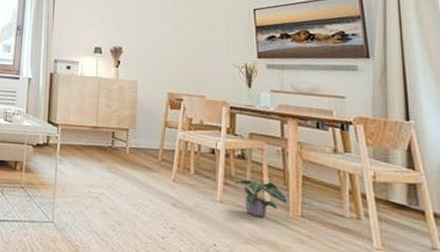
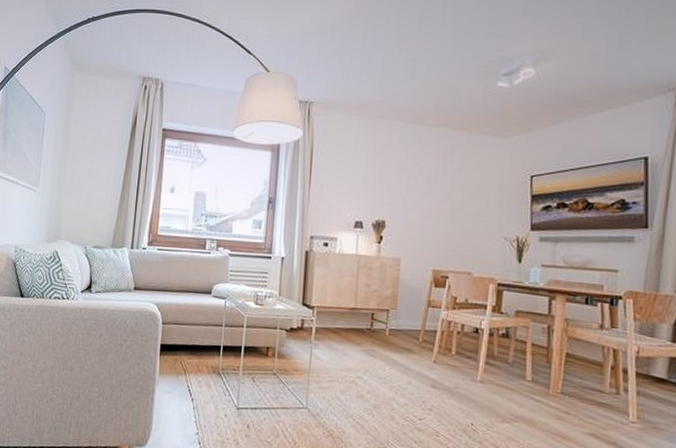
potted plant: present [235,179,288,218] -> none [497,358,549,396]

